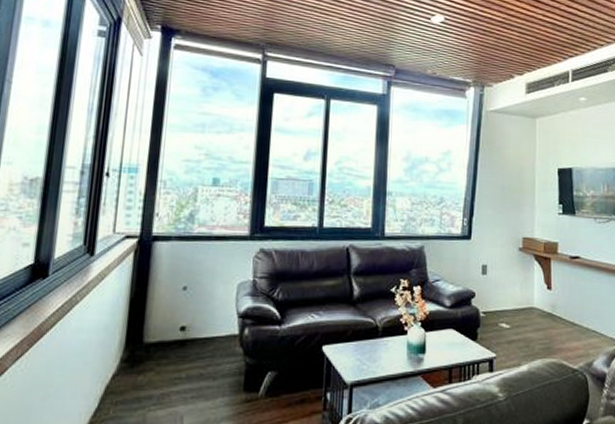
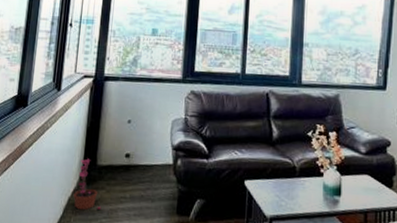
potted plant: none [113,335,149,399] -> present [74,158,101,210]

